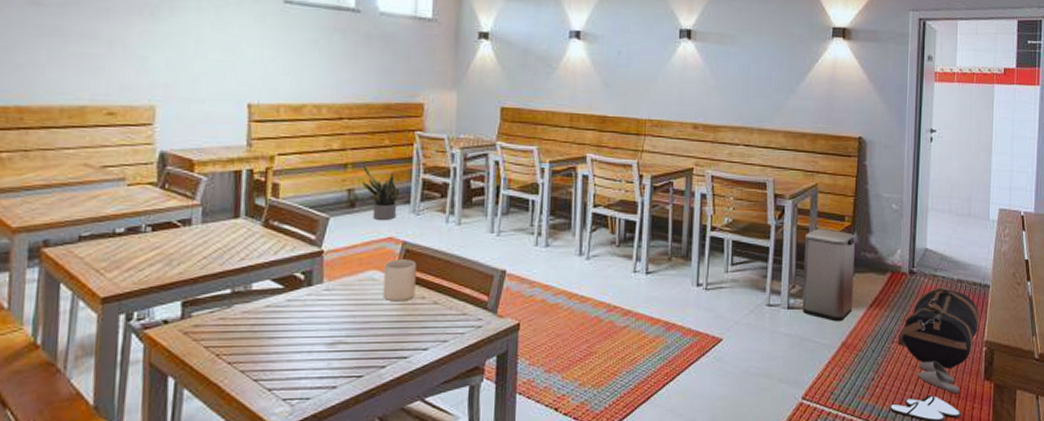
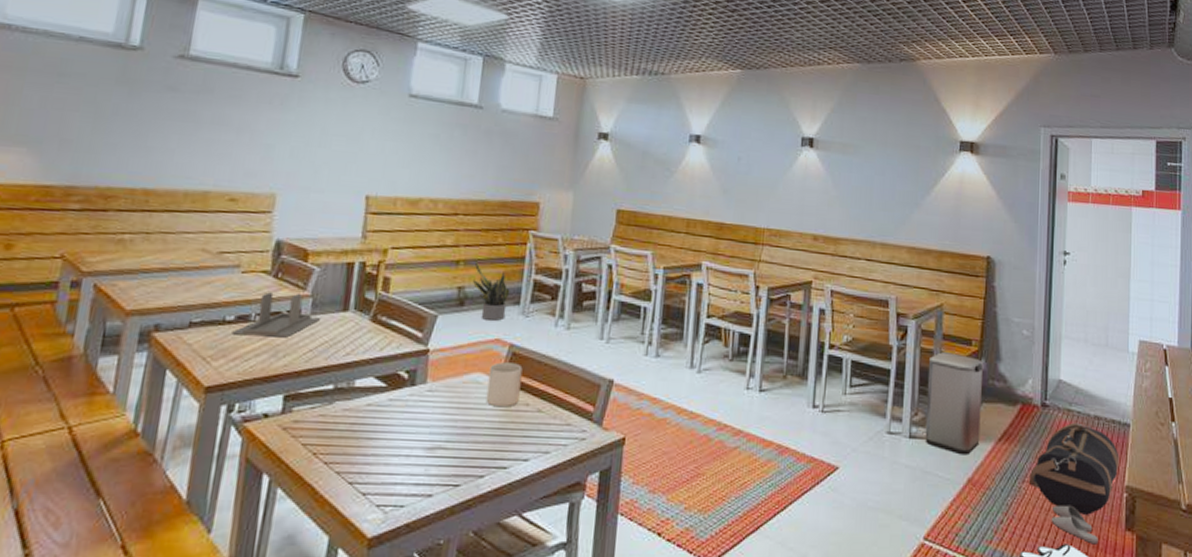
napkin holder: none [123,203,211,247] -> present [231,292,320,338]

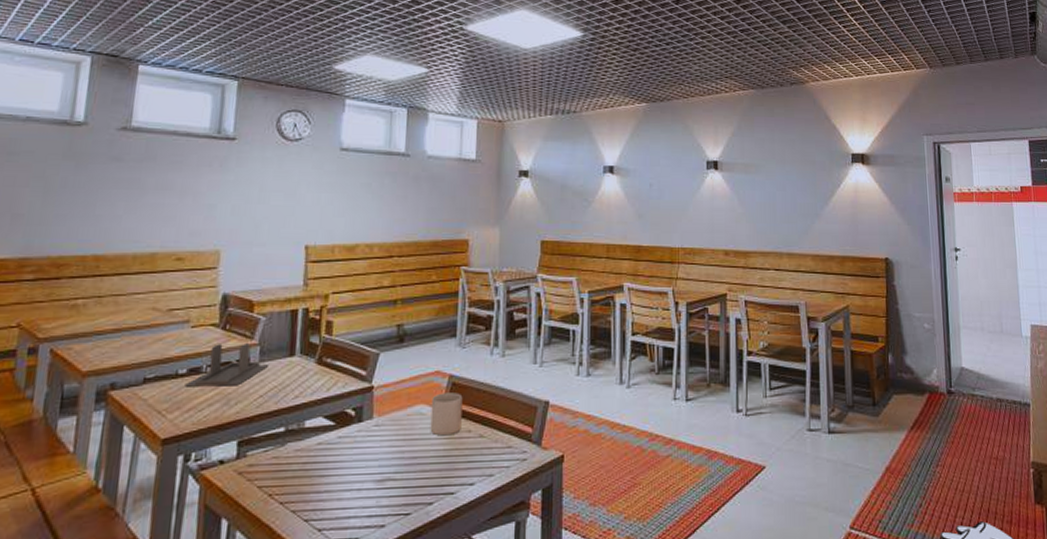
potted plant: present [472,260,510,322] -> none [410,298,446,355]
pedal bin: present [918,352,983,456] -> none [836,350,894,446]
duffel bag: present [1028,422,1120,515] -> none [942,406,1024,492]
slippers: present [1051,504,1098,545] -> none [966,484,1011,520]

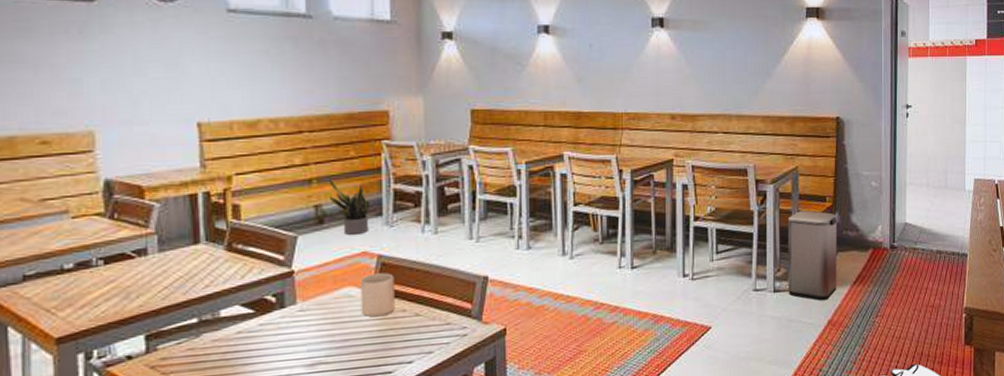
napkin holder: present [184,344,268,387] -> none [74,233,170,283]
potted plant: none [410,298,446,355] -> present [328,176,370,236]
pedal bin: none [836,350,894,446] -> present [781,210,837,301]

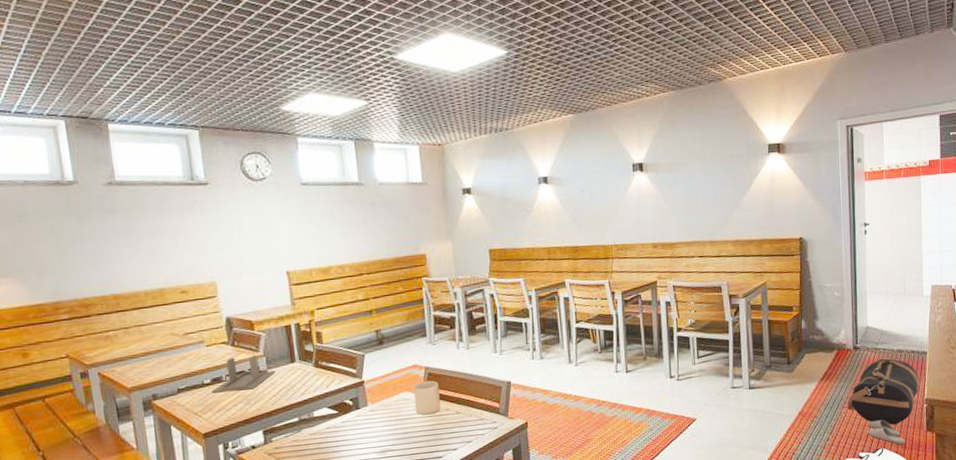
napkin holder: none [74,233,170,283] -> present [211,355,275,393]
potted plant: present [328,176,370,236] -> none [384,308,417,353]
pedal bin: present [781,210,837,301] -> none [755,319,806,396]
duffel bag: none [881,258,959,337] -> present [847,357,920,425]
slippers: none [901,330,942,361] -> present [867,419,905,445]

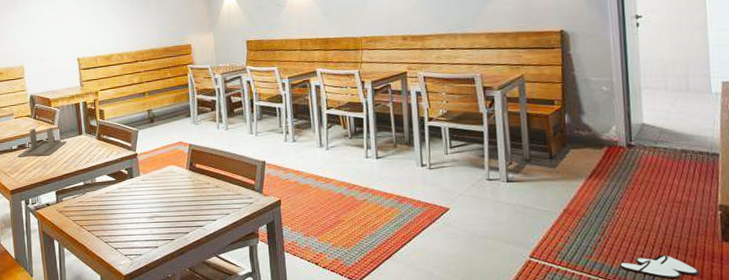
mug: present [413,380,441,415] -> none [179,156,202,187]
duffel bag: present [847,357,920,425] -> none [621,157,711,231]
slippers: present [867,419,905,445] -> none [646,224,695,254]

